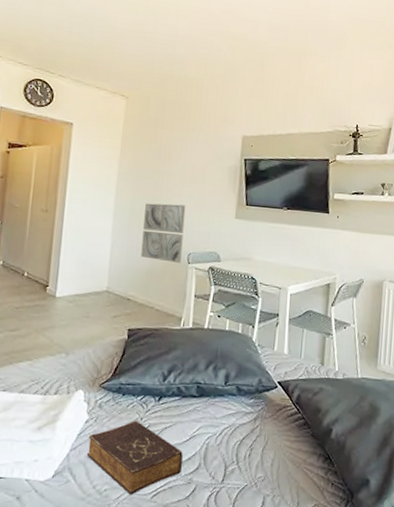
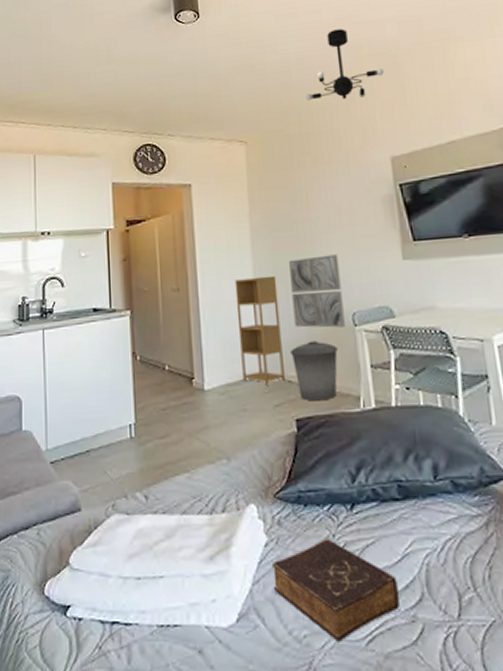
shelving unit: none [90,211,133,300] -> present [235,275,285,385]
trash can: none [133,270,172,318] -> present [290,340,338,401]
ceiling light fixture: none [184,19,251,82] -> present [305,28,384,101]

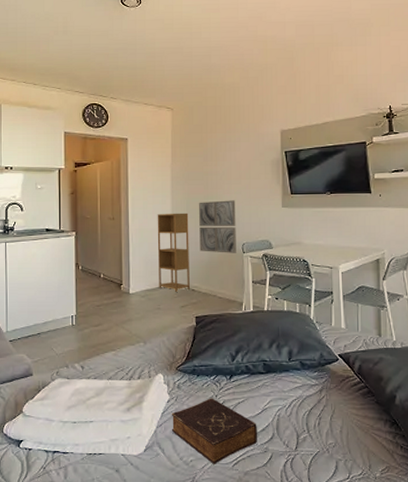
trash can: present [290,340,338,401] -> none [195,262,230,305]
ceiling light fixture: present [305,28,384,101] -> none [221,26,282,83]

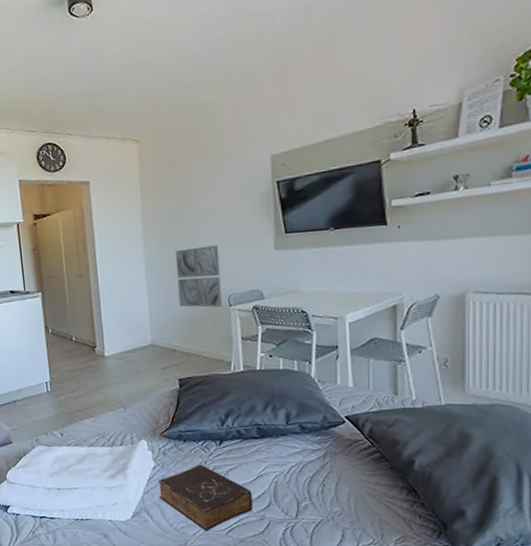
shelving unit: present [157,213,190,292] -> none [129,263,170,353]

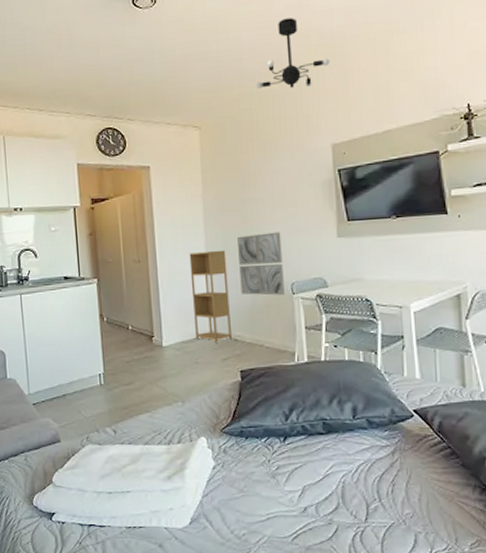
shelving unit: none [129,263,170,353] -> present [189,250,232,343]
book: present [157,464,253,531] -> none [218,463,319,538]
ceiling light fixture: none [194,22,270,99] -> present [256,17,330,89]

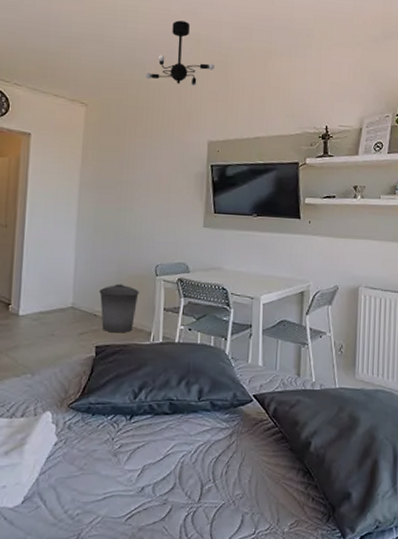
shelving unit: present [189,250,232,343] -> none [55,224,97,316]
trash can: none [237,306,278,356] -> present [99,284,139,333]
wall art: present [238,232,285,296] -> none [106,214,152,276]

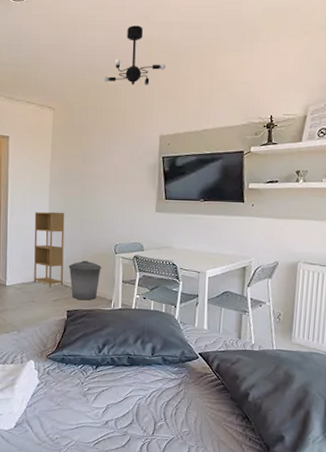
shelving unit: none [55,224,97,316] -> present [34,211,65,287]

